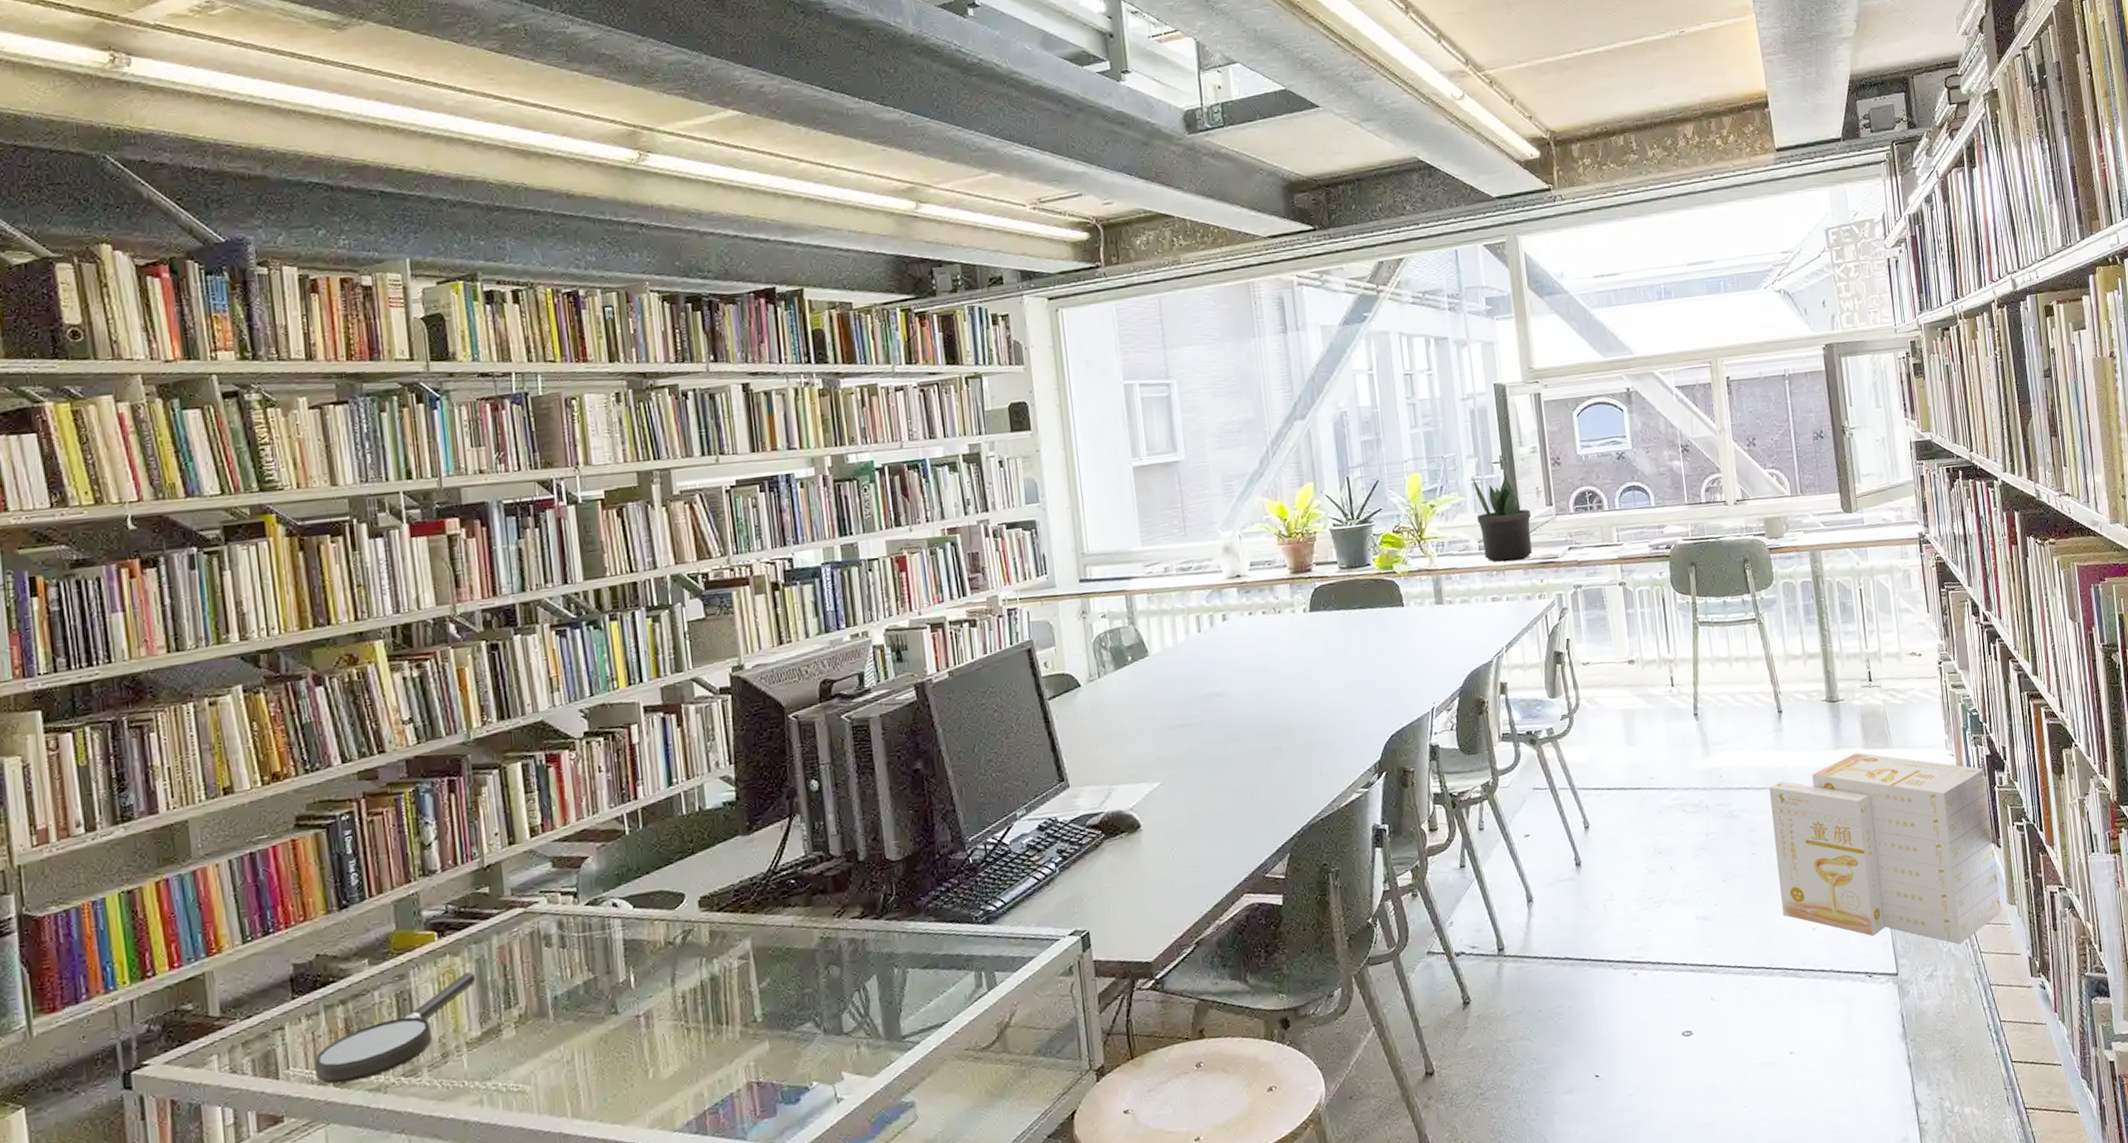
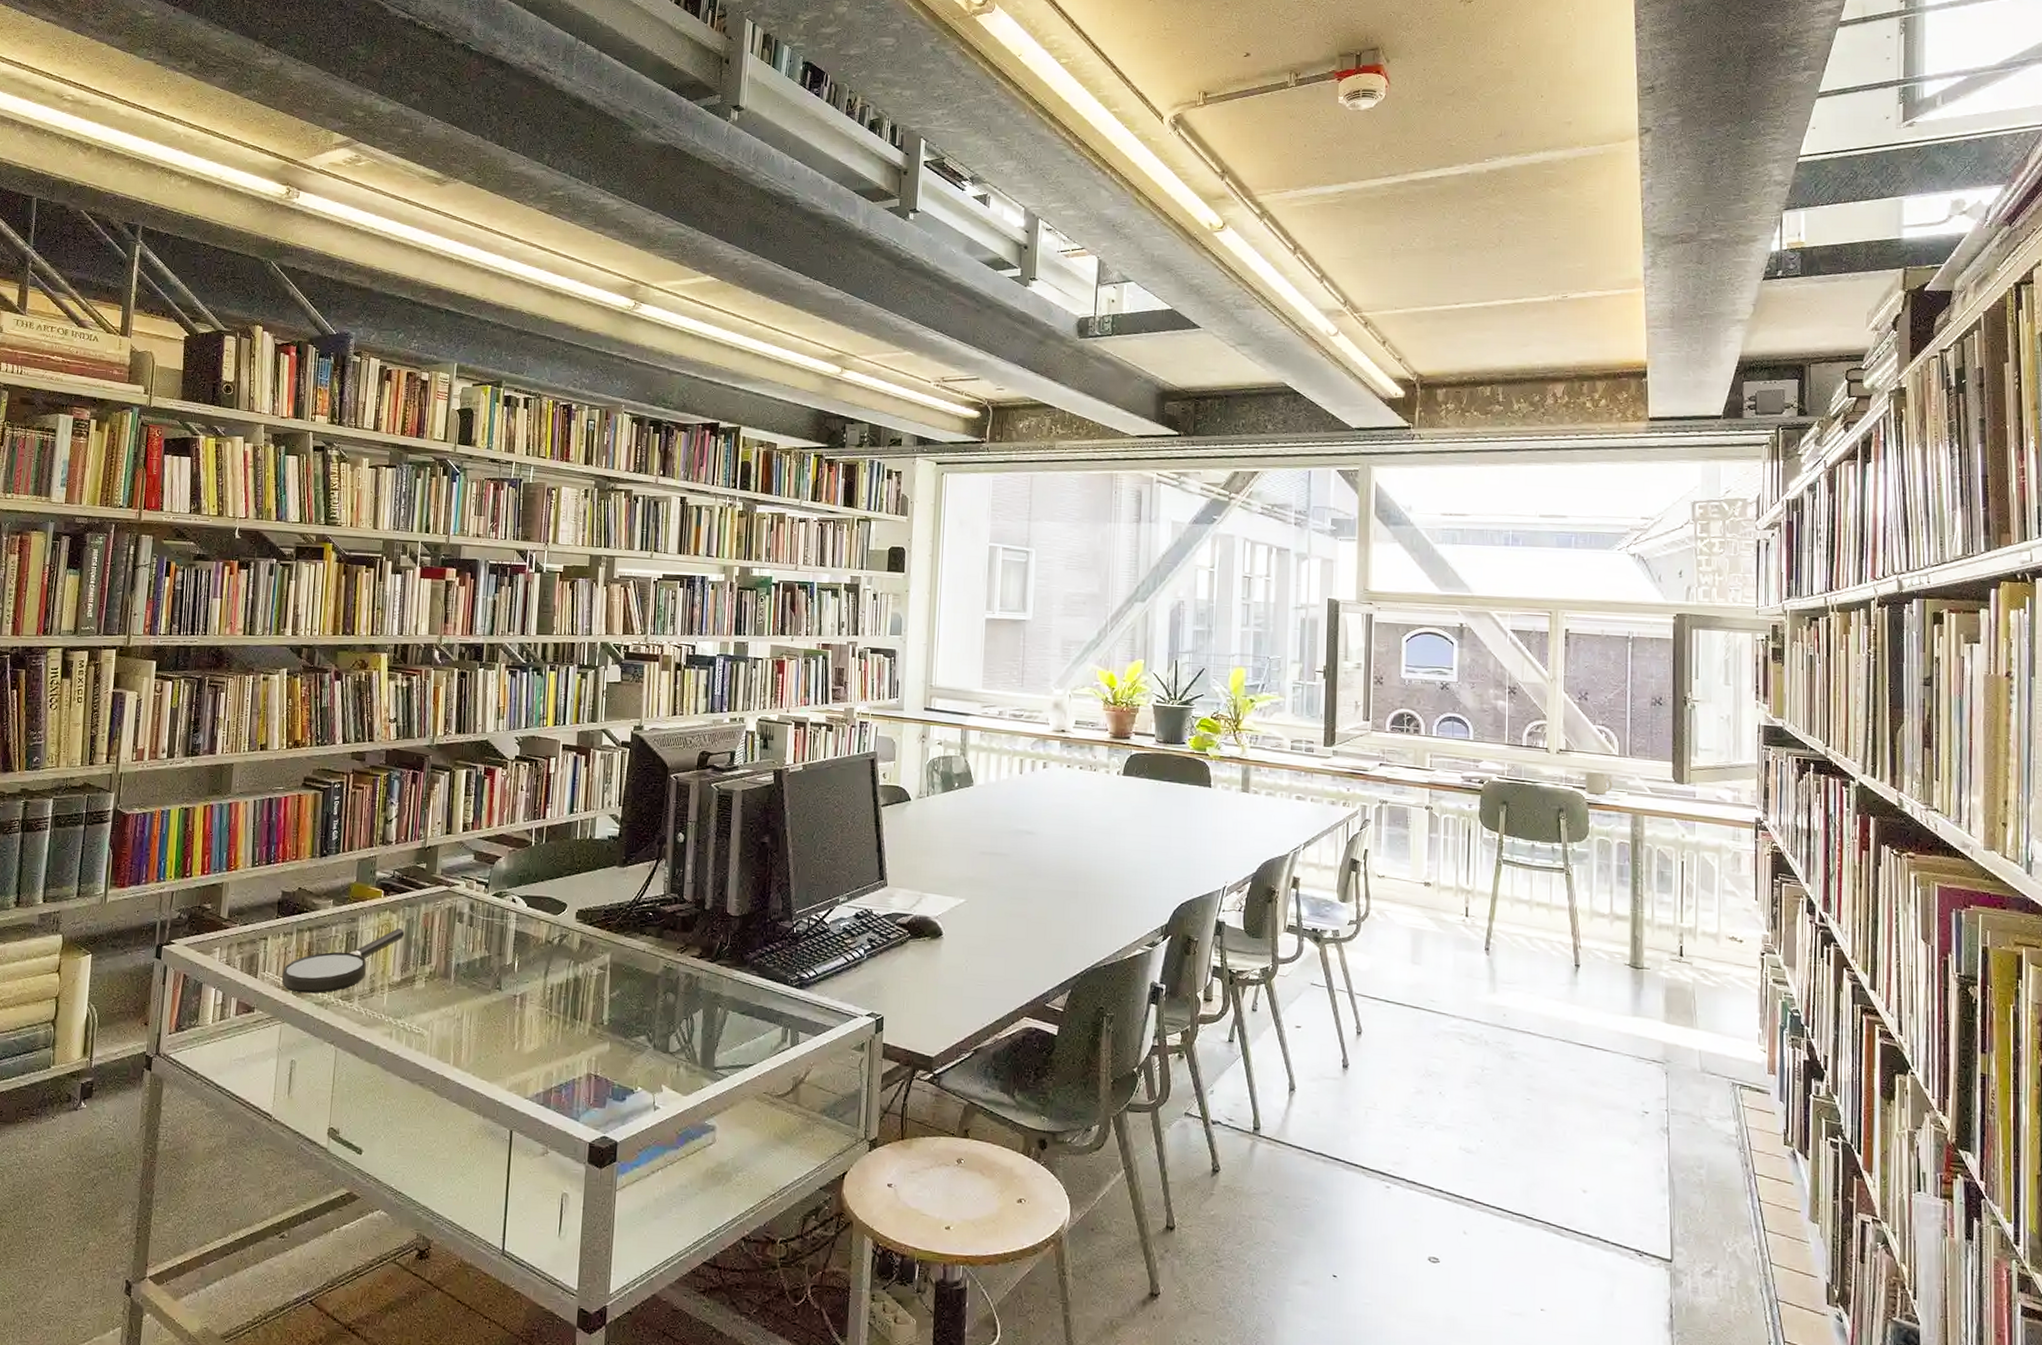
planter: present [1472,474,1532,562] -> none [1293,681,1346,765]
product box: present [1768,752,2002,945] -> none [1552,1024,1802,1249]

